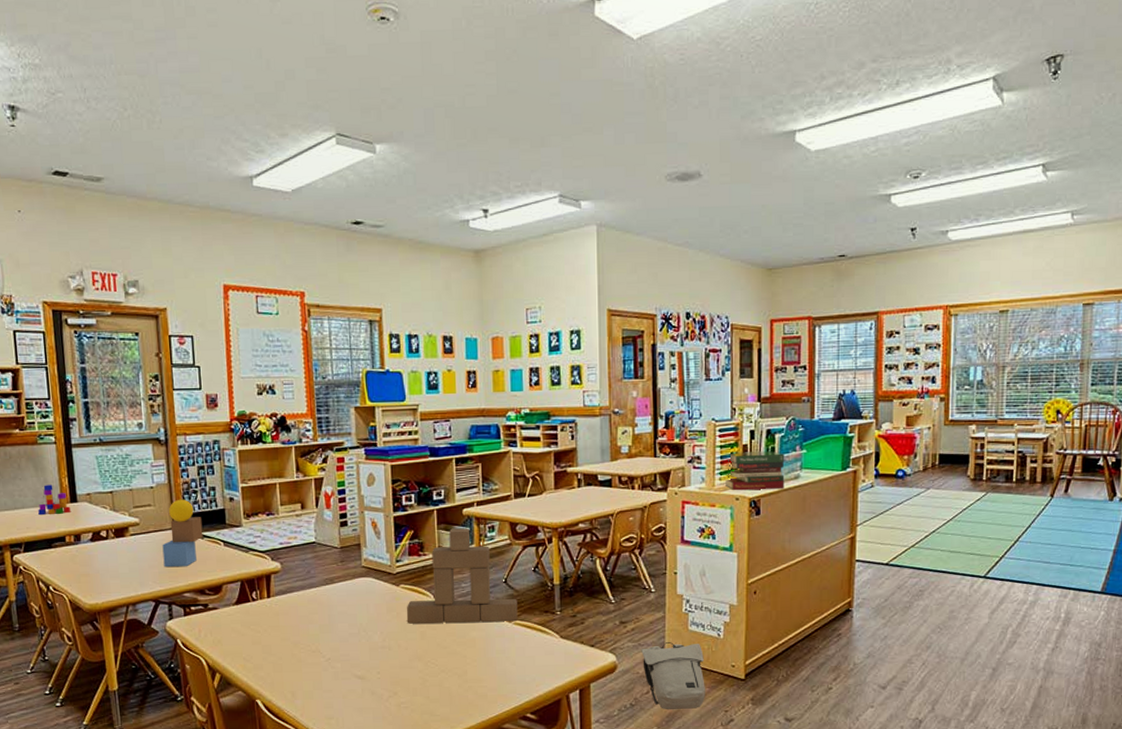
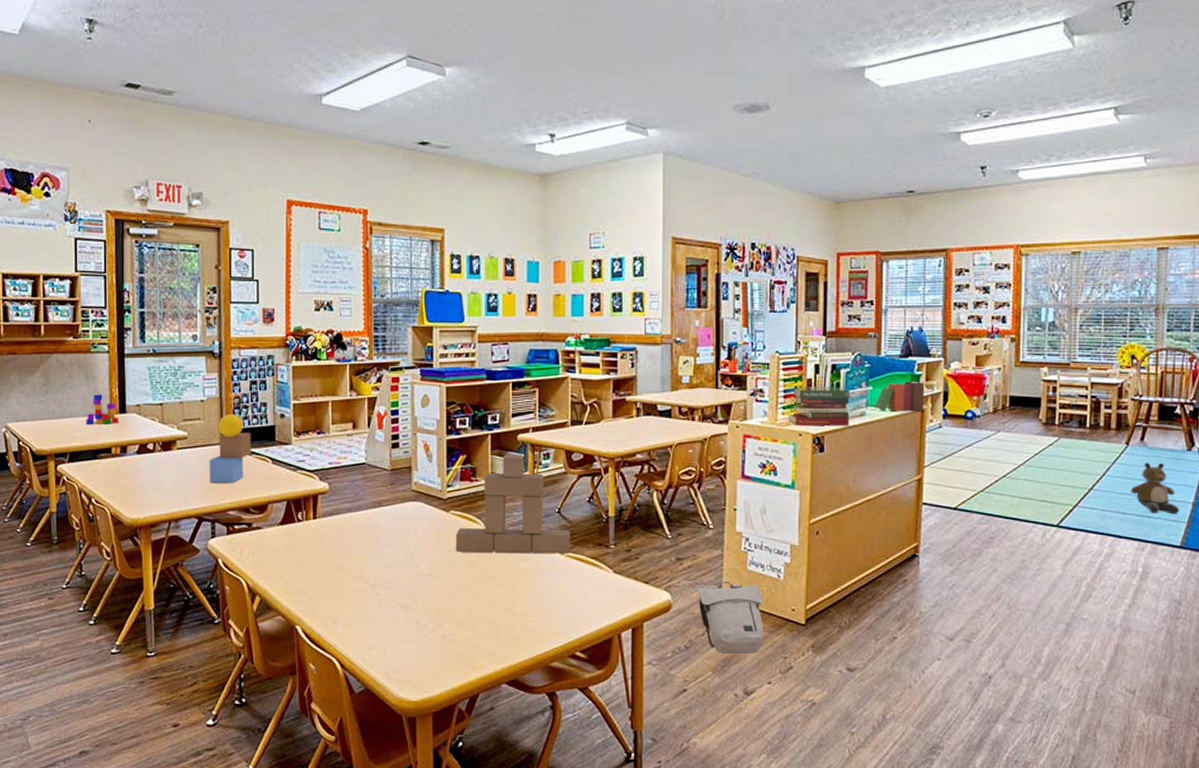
books: none [809,442,857,474] -> present [875,381,925,413]
bear: none [1055,513,1101,562] -> present [1131,462,1179,515]

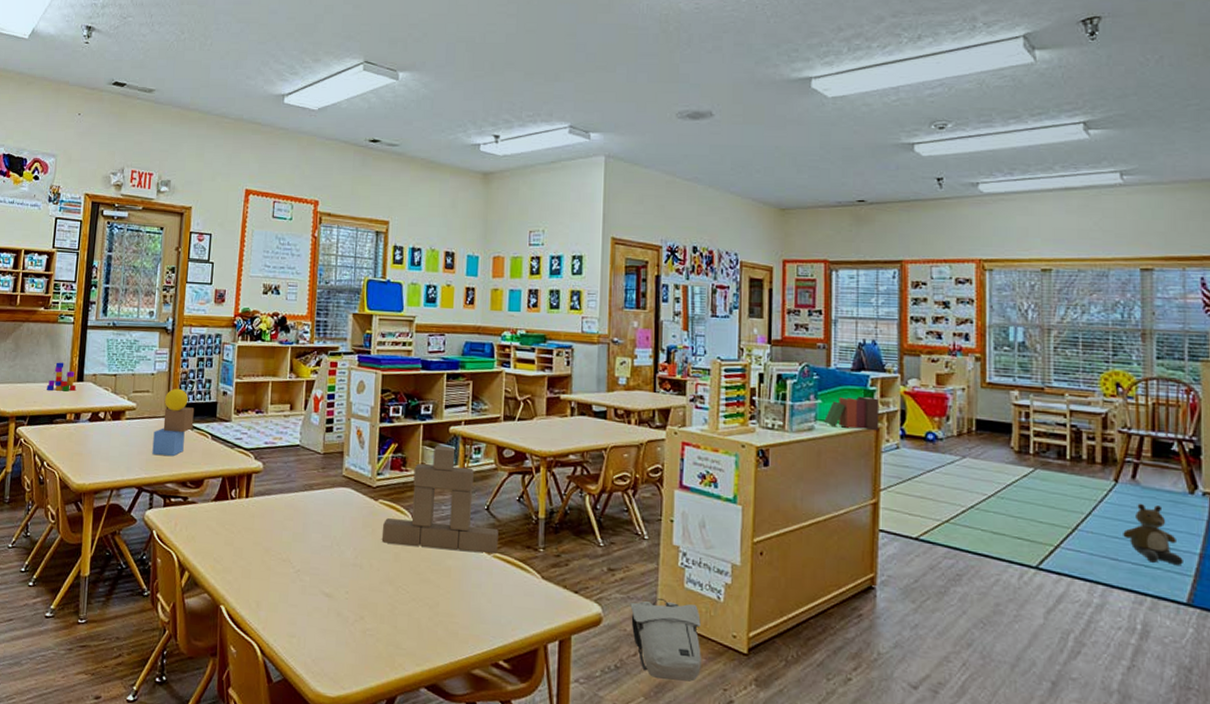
books: present [788,387,850,427] -> none [730,395,797,441]

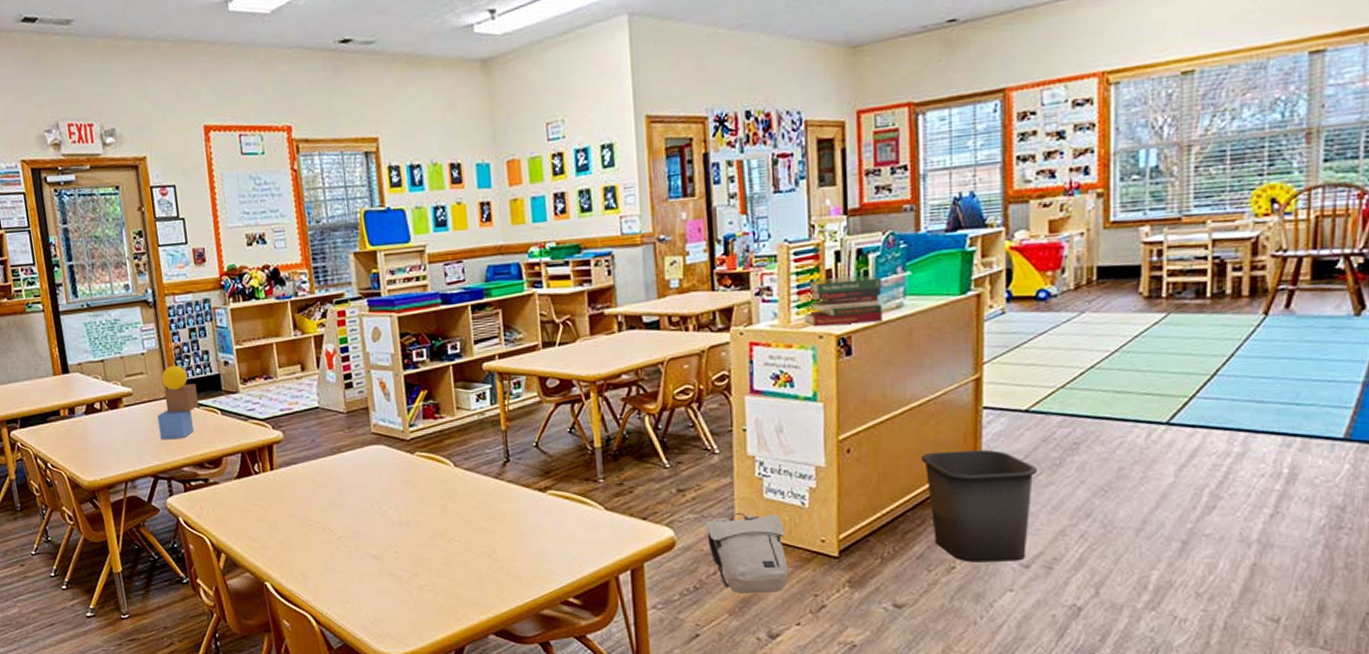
toy blocks: present [47,362,76,391] -> none [31,355,63,389]
toy blocks: present [381,446,499,555] -> none [423,385,553,496]
books: none [730,395,797,441] -> present [805,275,883,328]
books: present [824,396,880,431] -> none [915,259,981,300]
waste bin: none [824,565,925,681] -> present [920,449,1037,563]
bear: present [1123,503,1183,566] -> none [1272,334,1343,399]

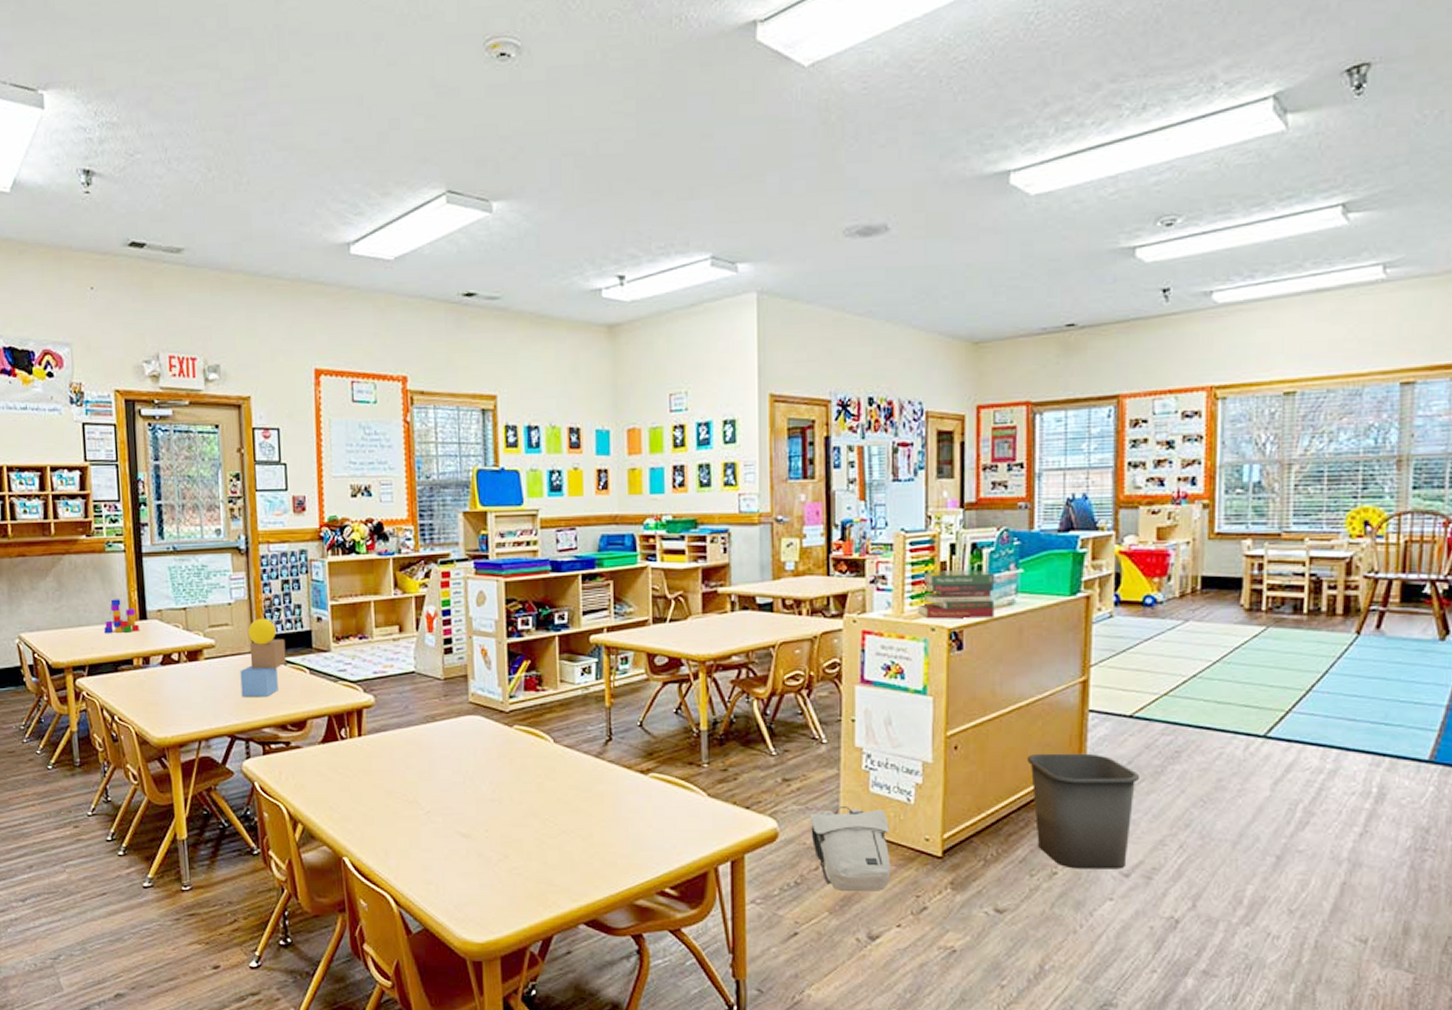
toy blocks: none [31,355,63,389] -> present [104,599,139,634]

